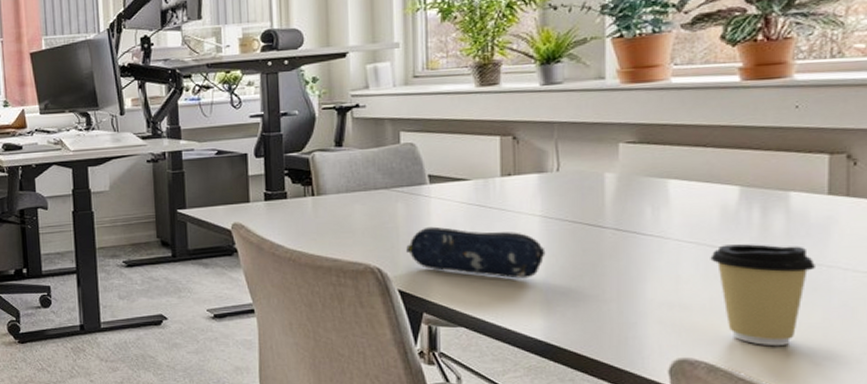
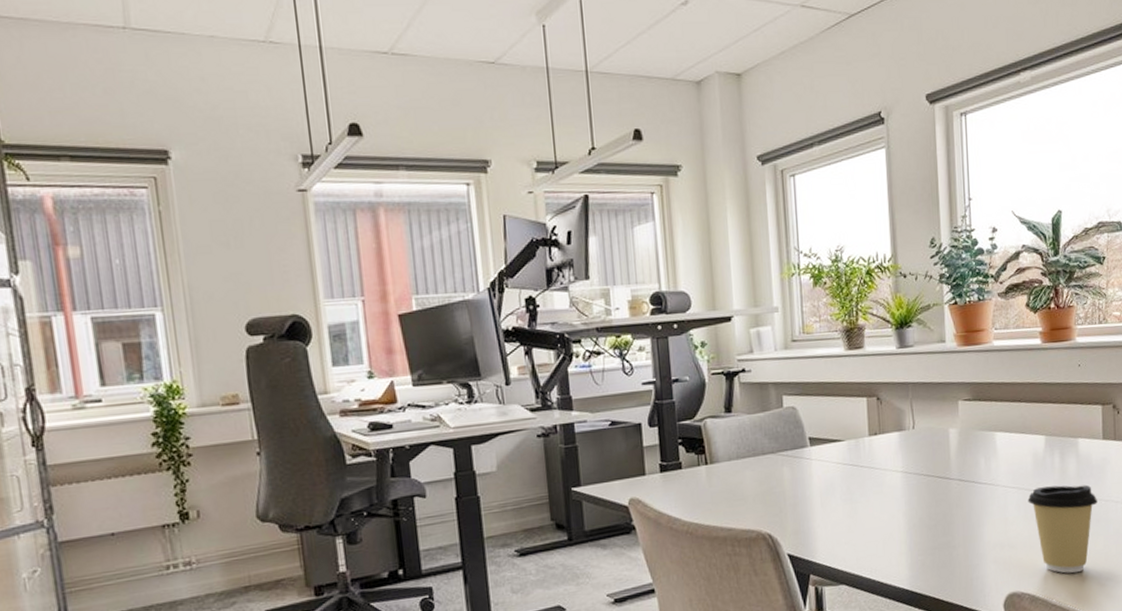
pencil case: present [406,226,546,279] -> none [793,488,908,533]

